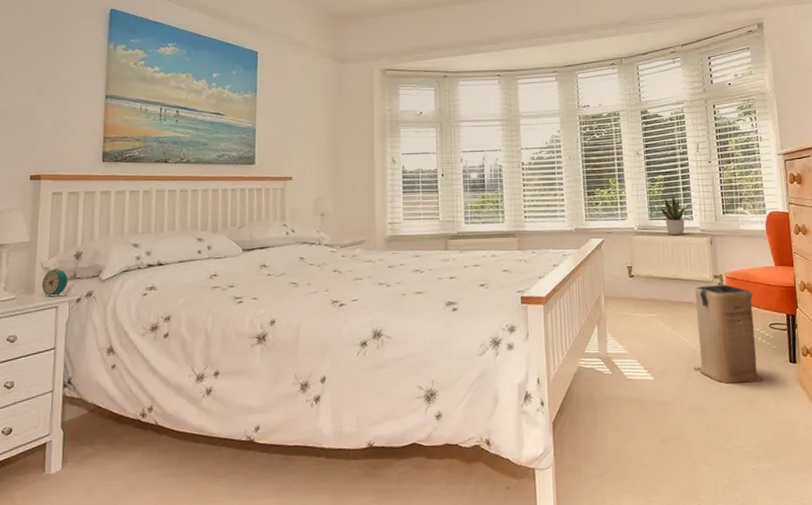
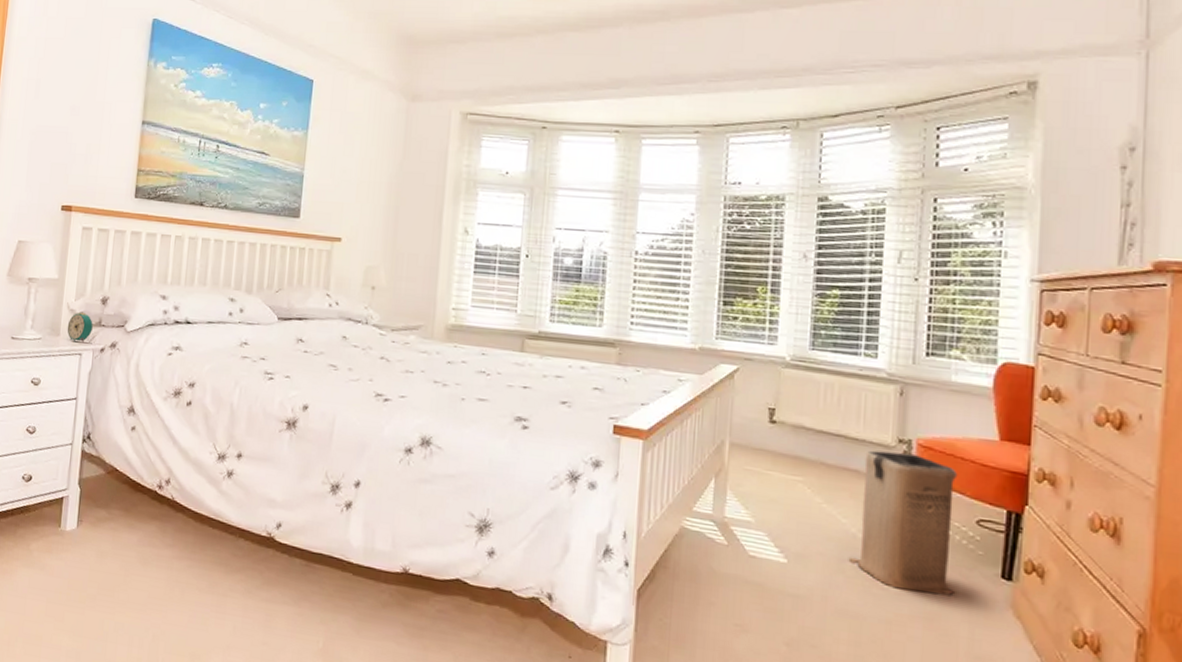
potted plant: present [661,196,687,236] -> none [830,321,872,377]

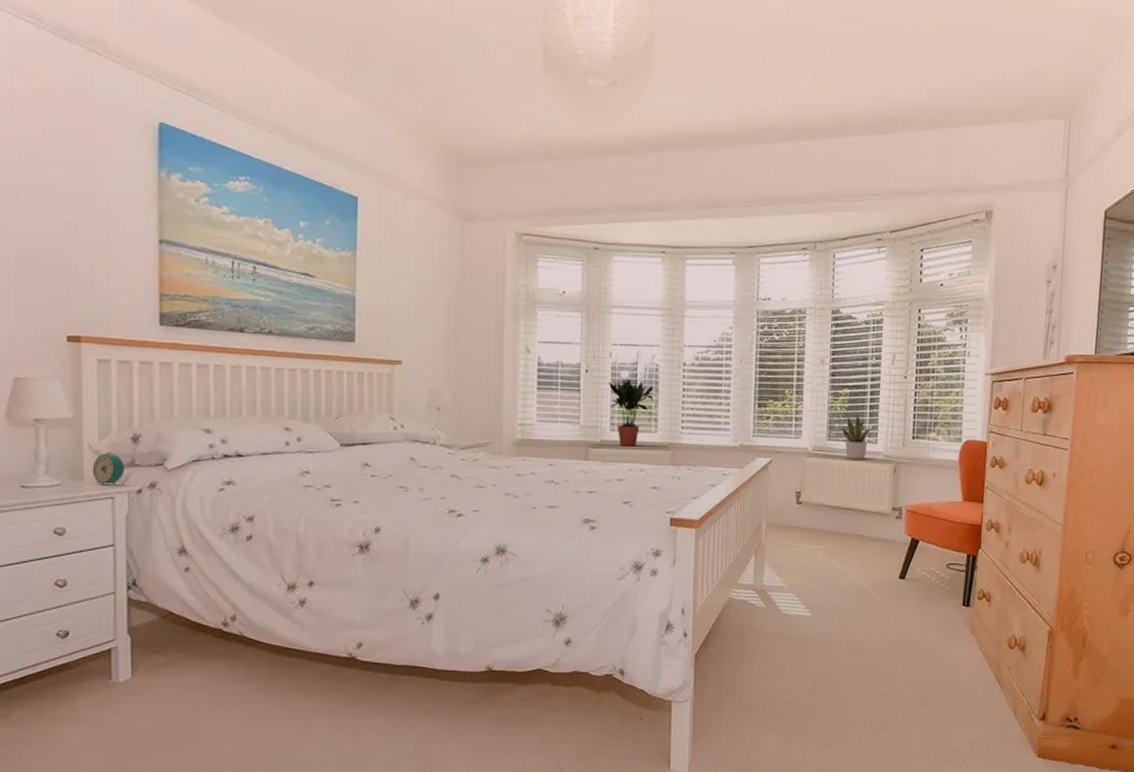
potted plant: none [550,265,600,342] -> present [609,378,654,448]
potted plant: none [830,321,872,377] -> present [842,414,873,460]
laundry basket: present [848,450,958,596] -> none [857,518,934,624]

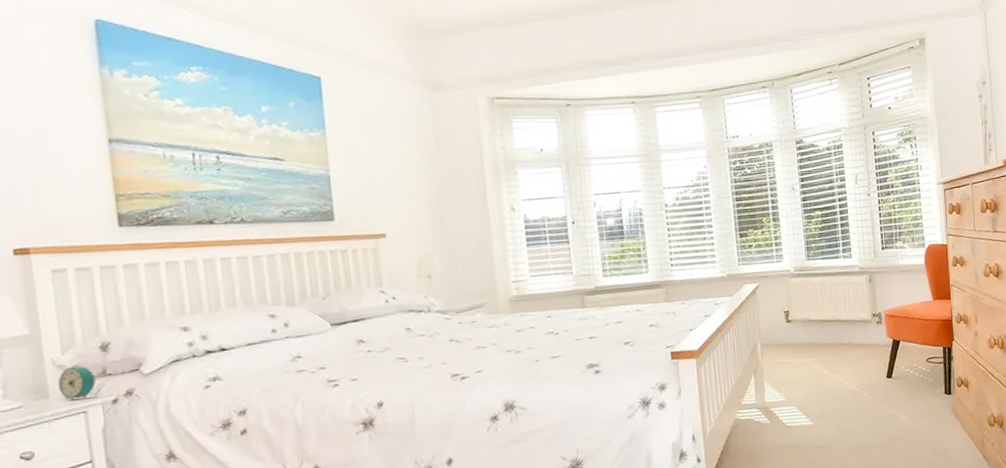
potted plant: present [609,378,654,448] -> none [596,224,641,291]
potted plant: present [842,414,873,460] -> none [819,233,846,276]

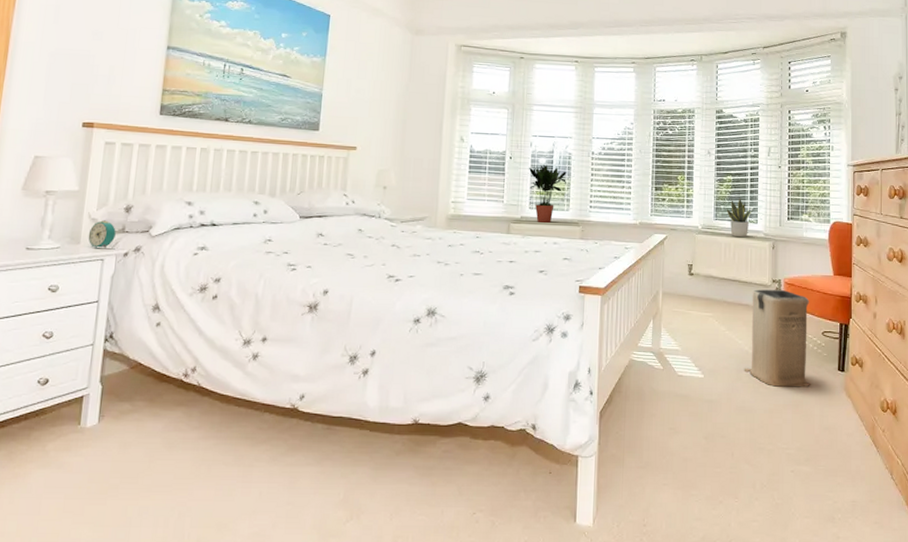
potted plant: none [596,224,641,291] -> present [529,164,567,224]
potted plant: none [819,233,846,276] -> present [727,198,753,238]
laundry basket: none [852,323,919,421] -> present [744,289,810,387]

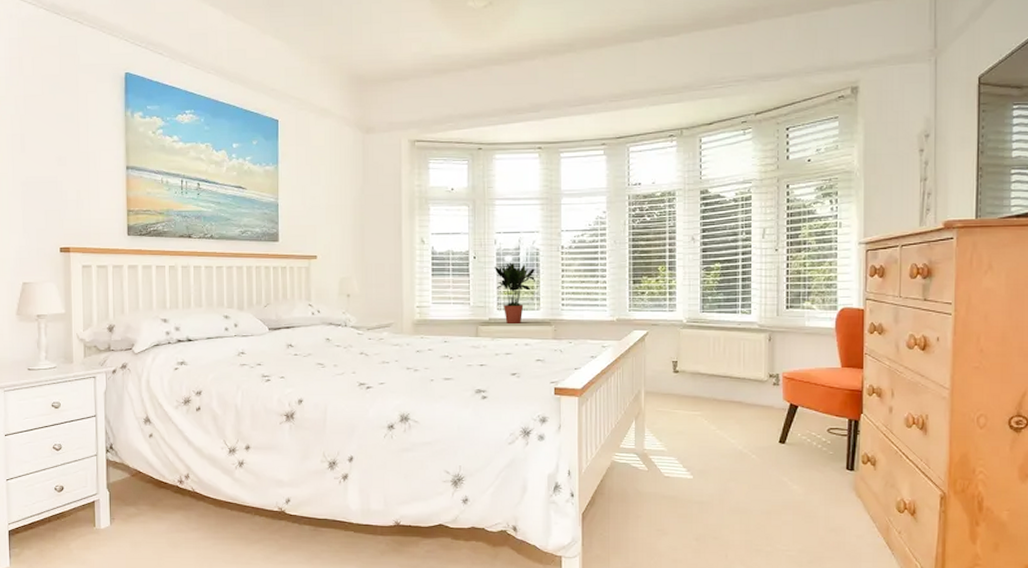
alarm clock: present [88,220,116,248] -> none [79,340,103,366]
potted plant: present [727,198,753,238] -> none [716,287,746,330]
laundry basket: present [744,289,810,387] -> none [737,385,814,488]

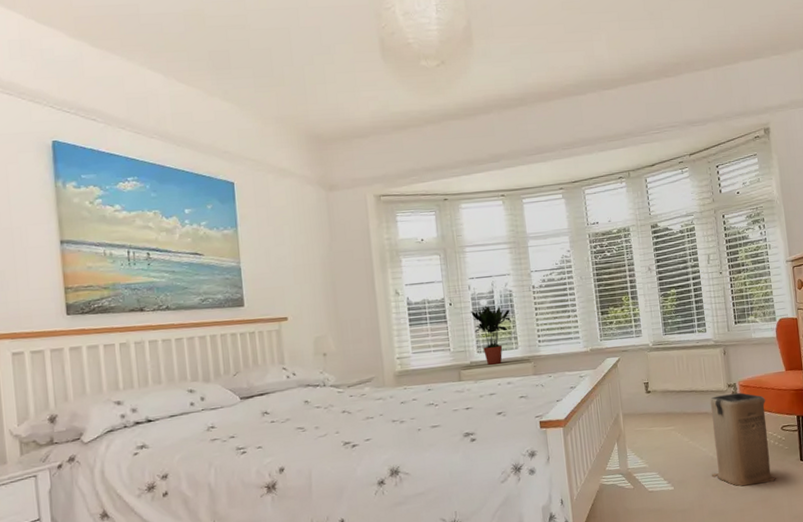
laundry basket: none [737,385,814,488] -> present [709,393,776,487]

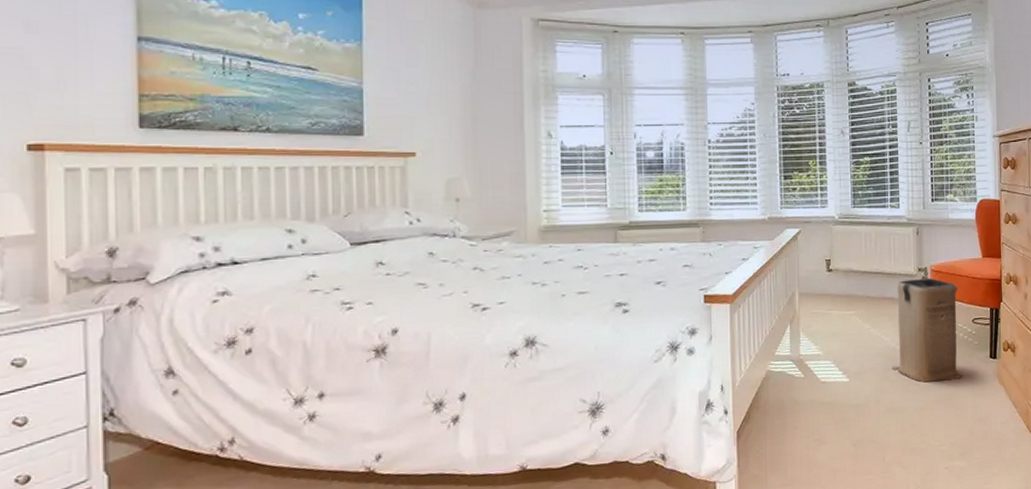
potted plant: present [471,305,511,366] -> none [635,158,680,228]

